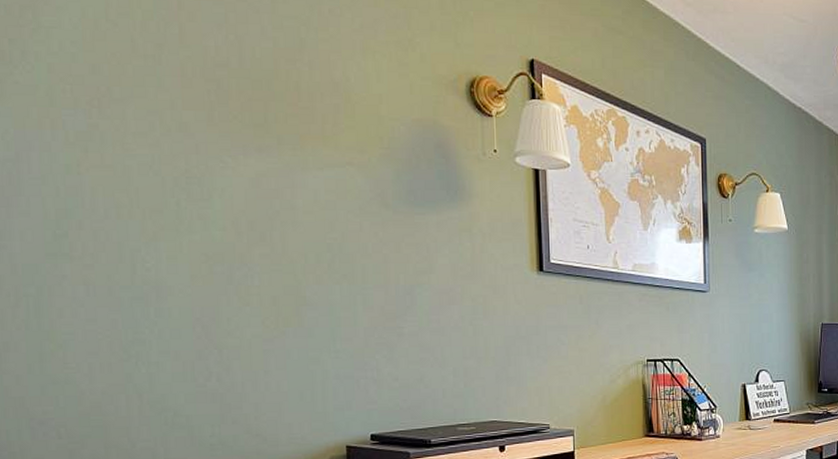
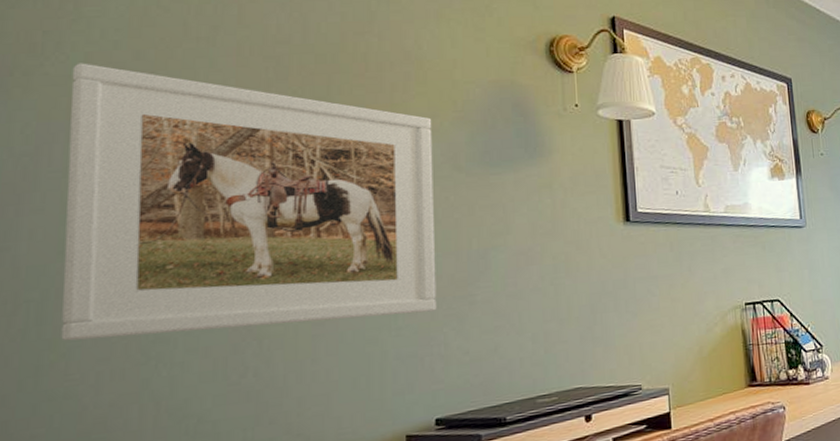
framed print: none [38,73,369,339] -> present [61,63,437,341]

